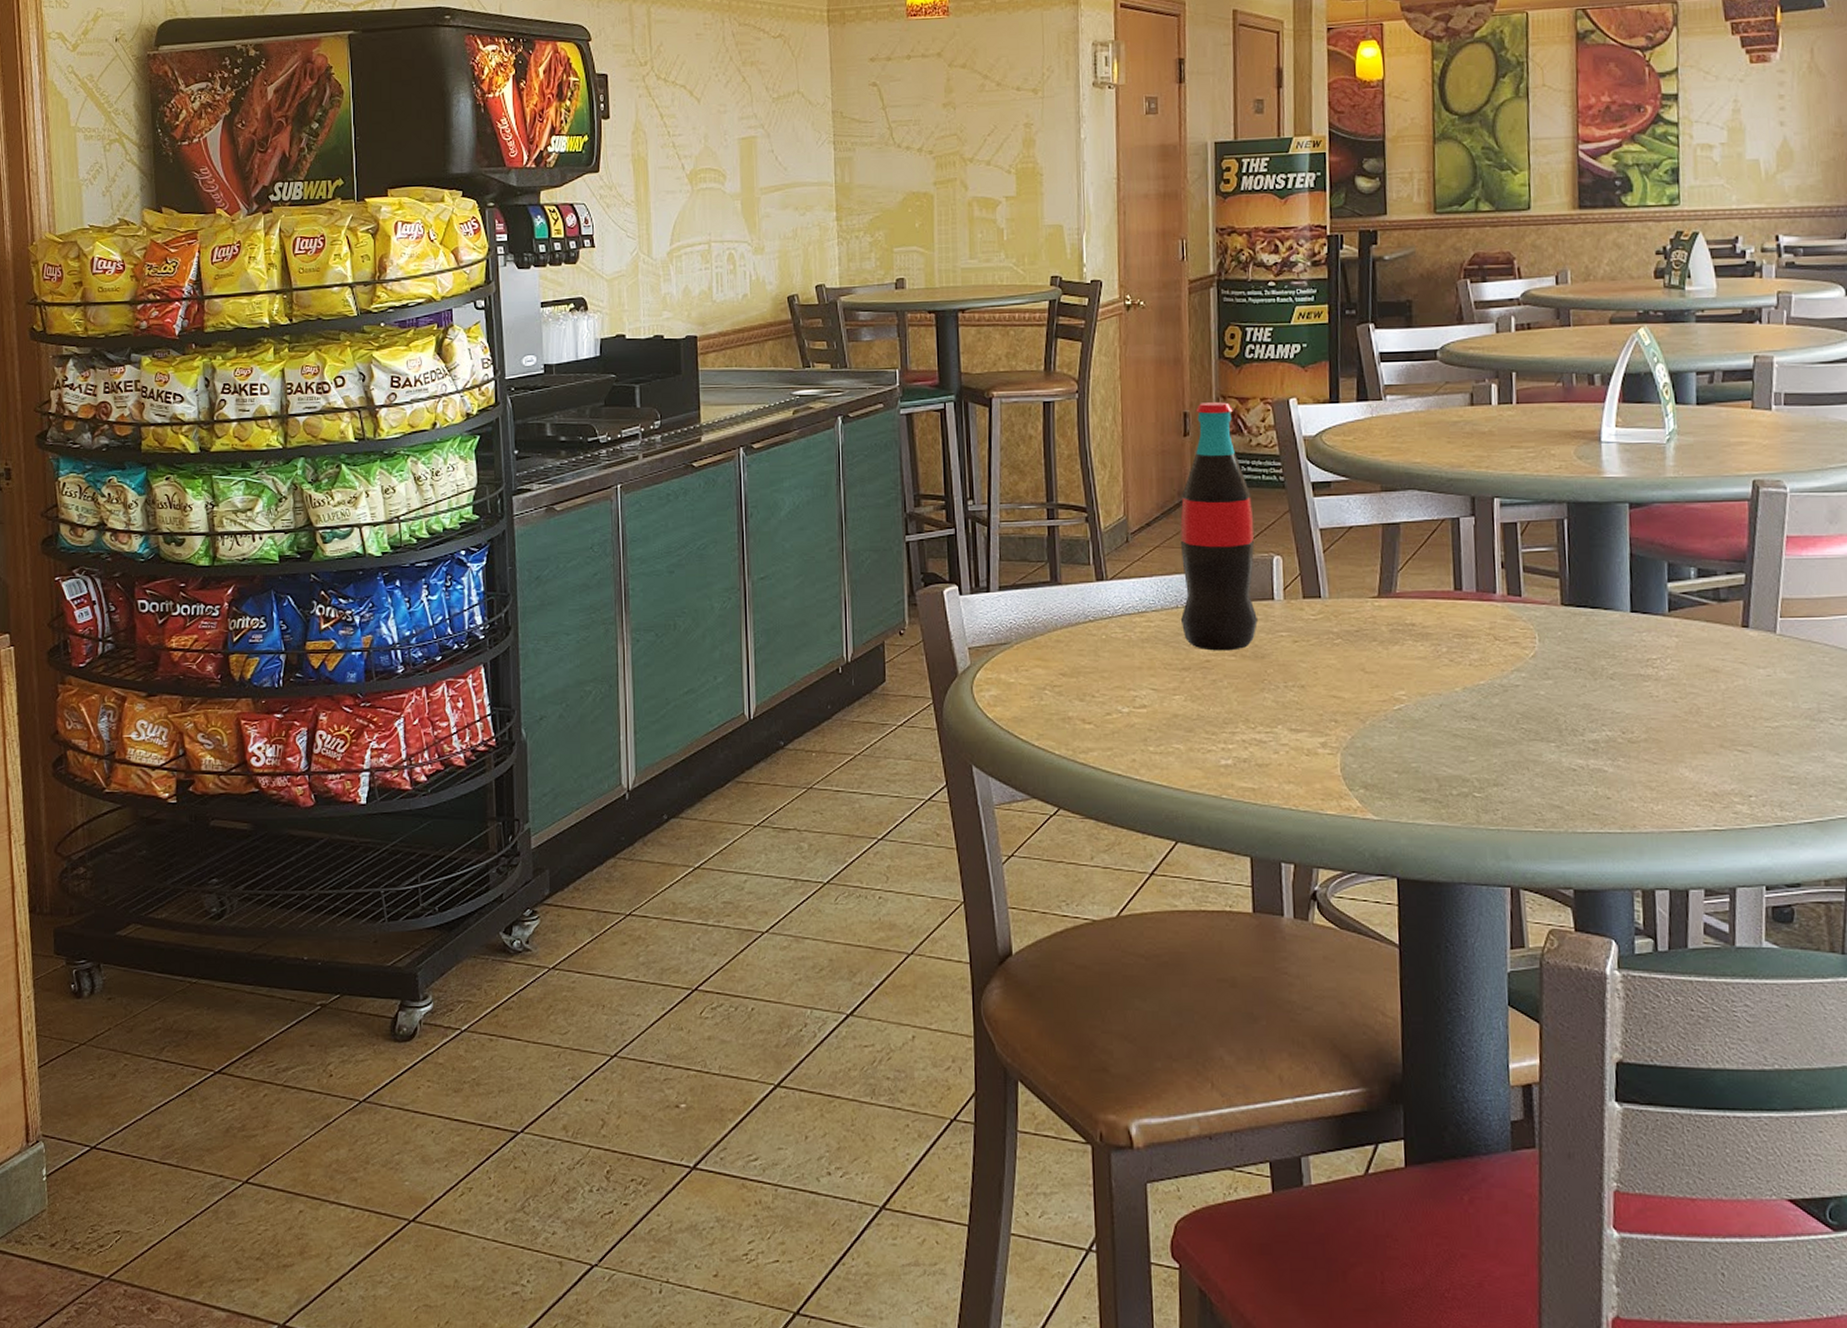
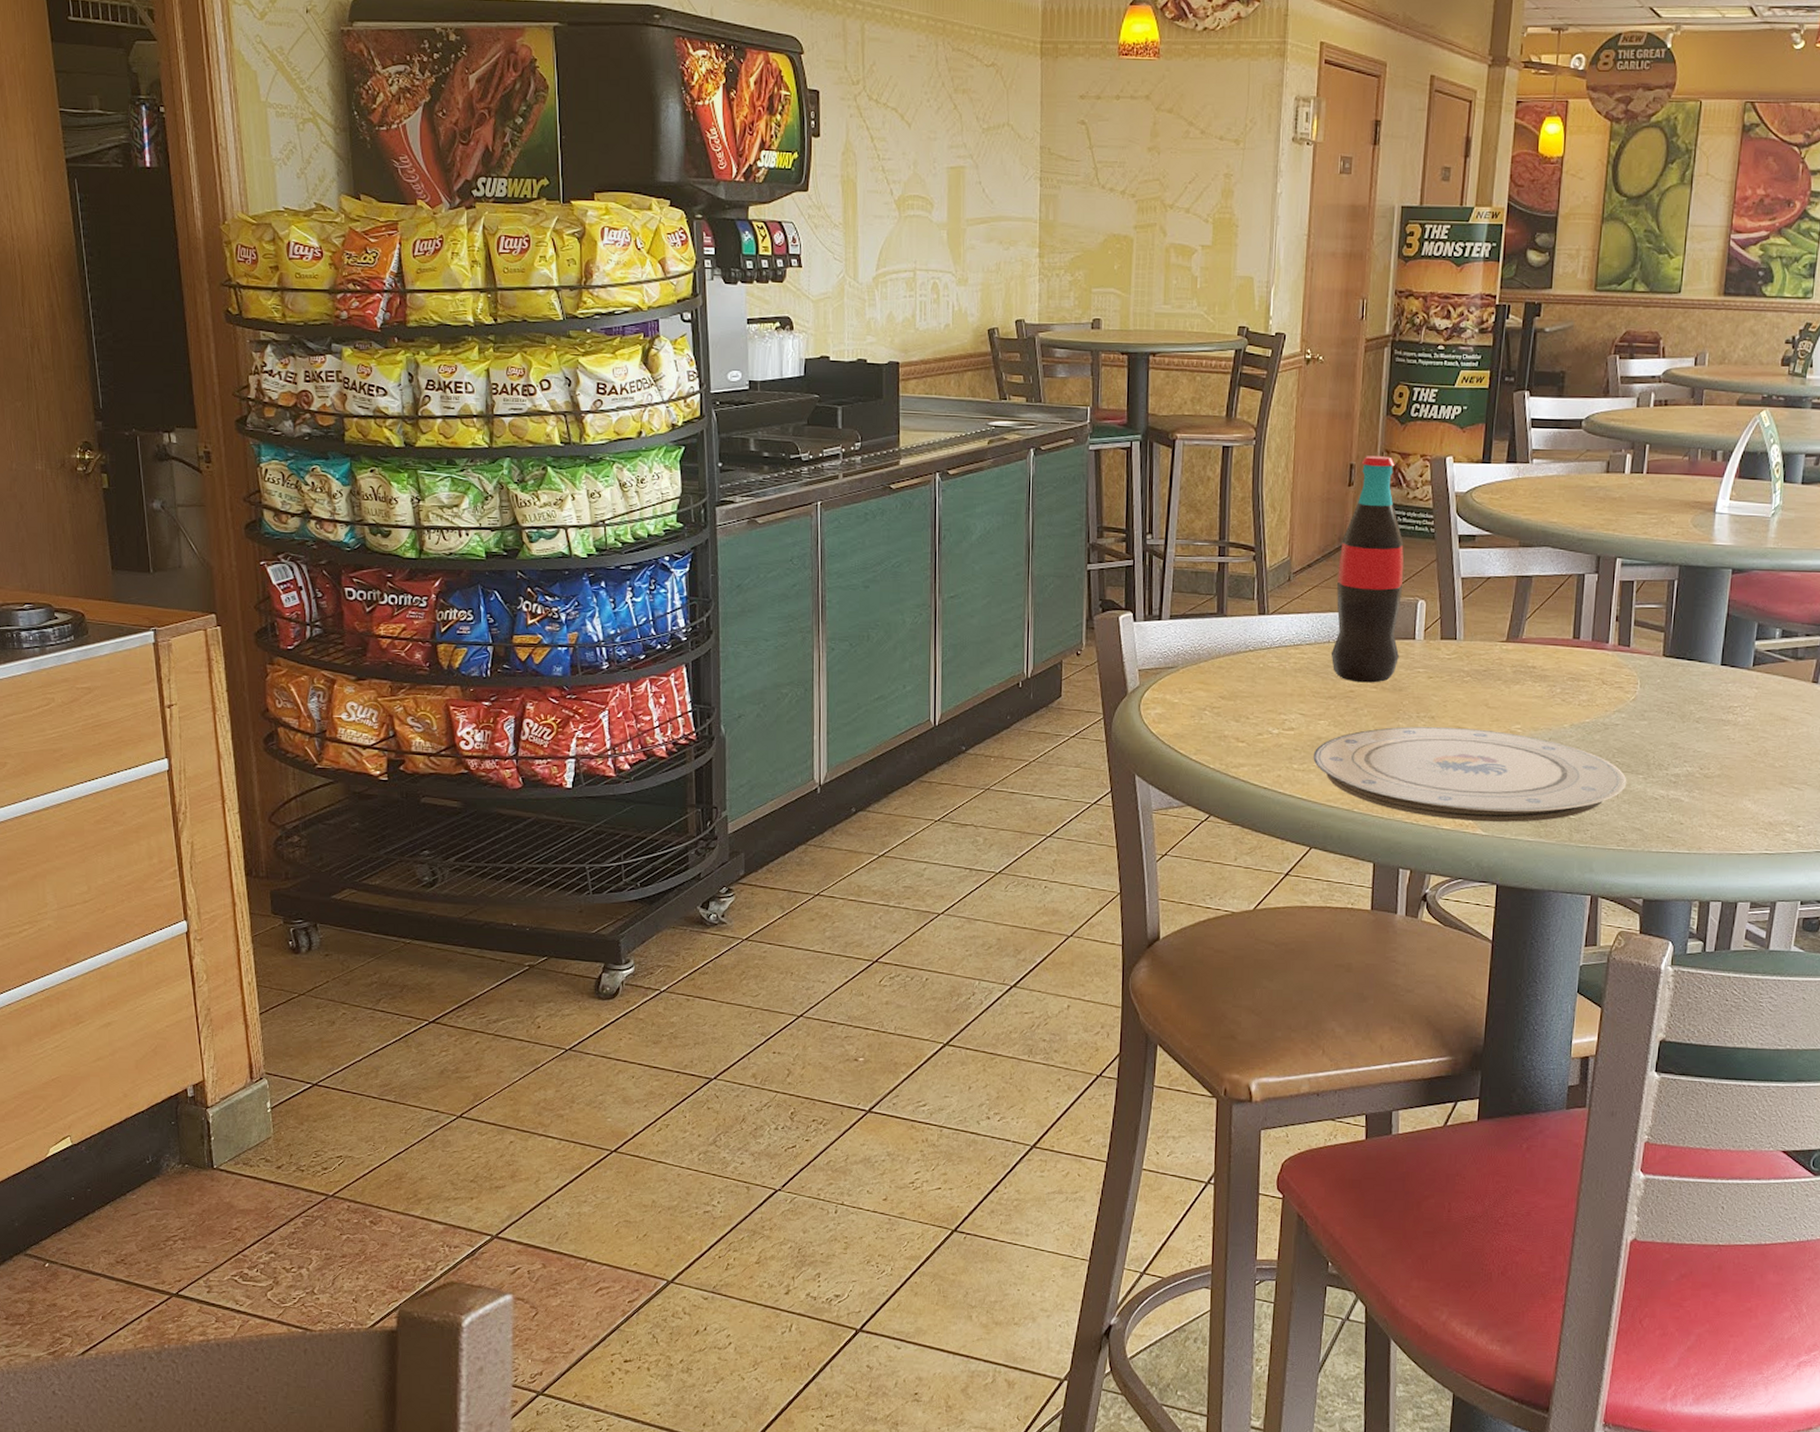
plate: none [1170,696,1538,805] -> present [1313,726,1627,822]

